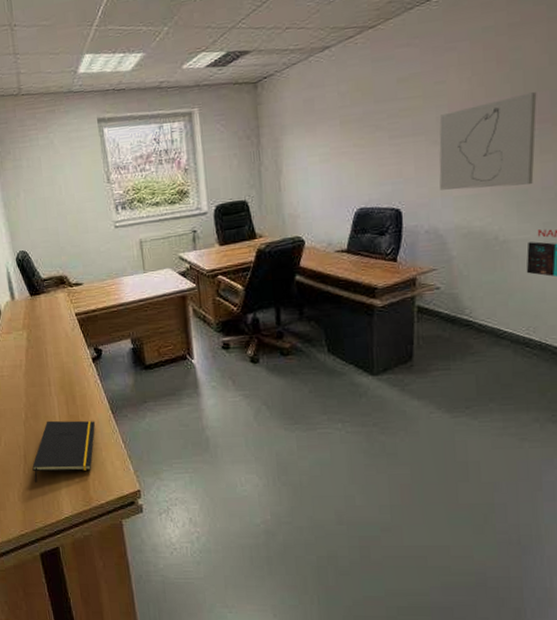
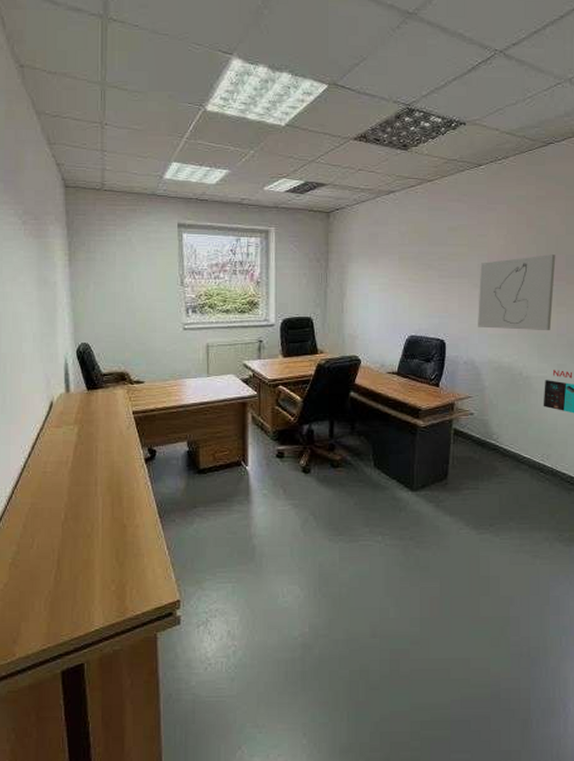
notepad: present [32,420,96,482] -> none [65,523,141,590]

